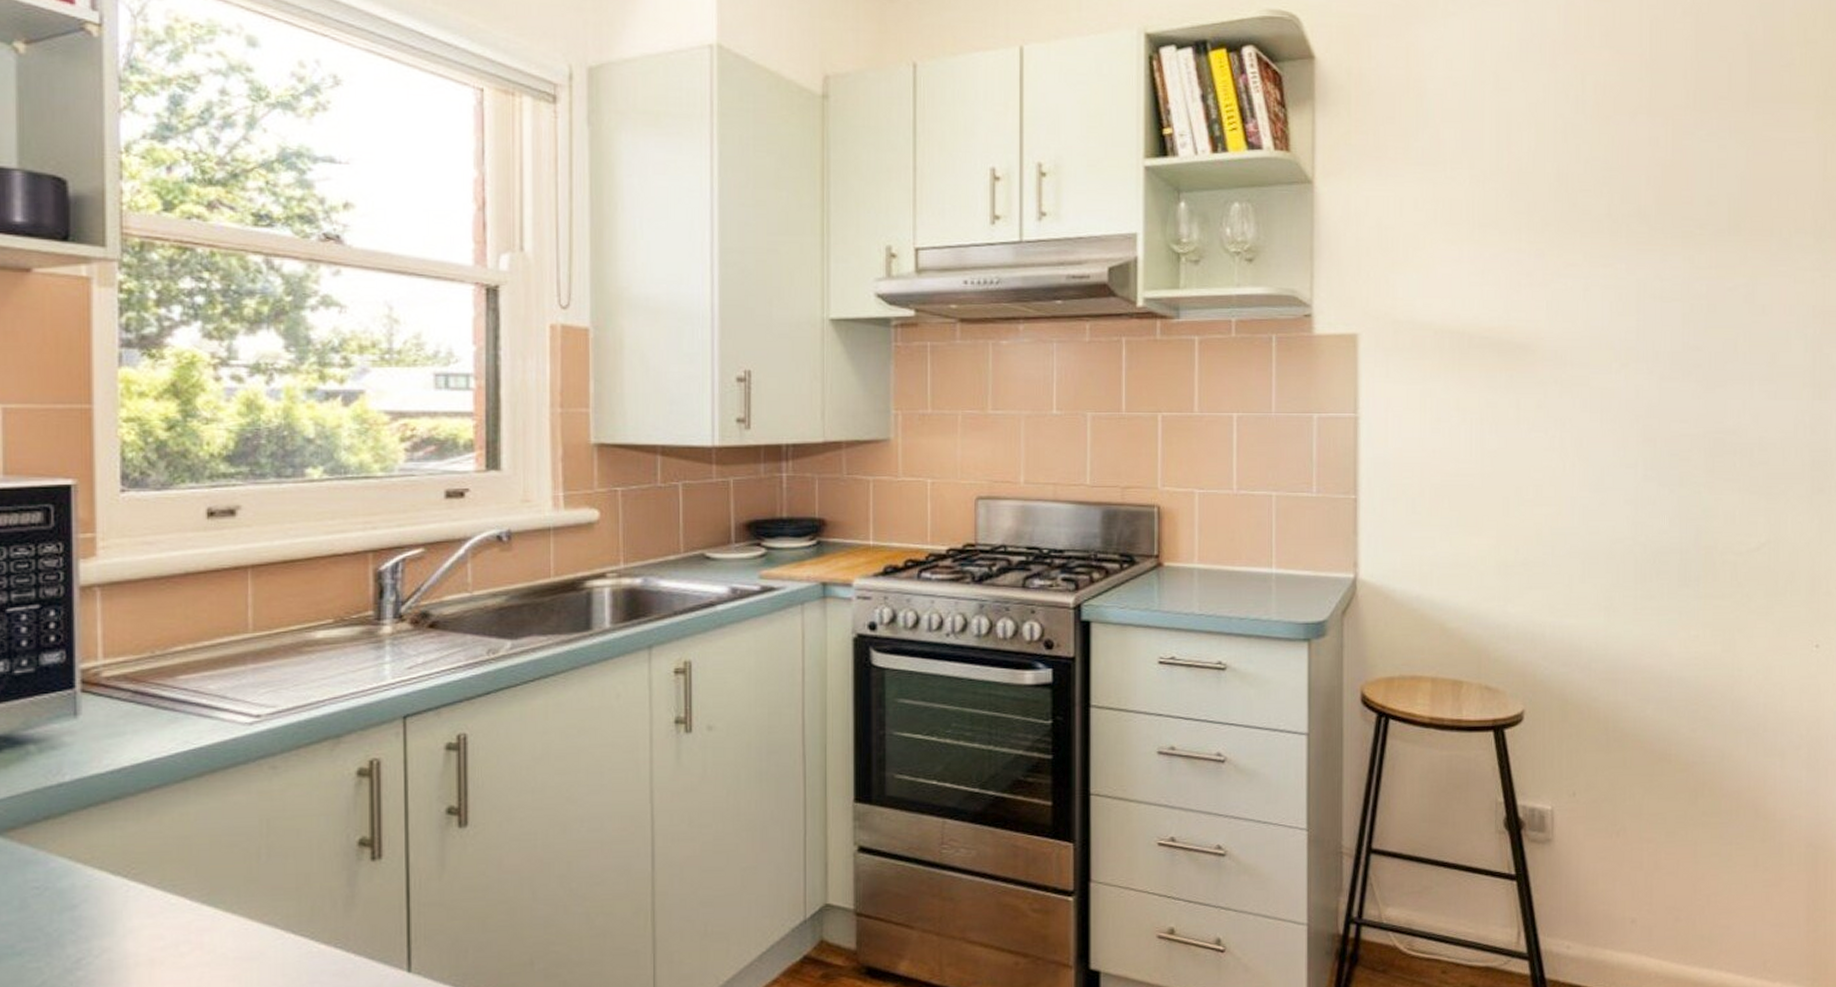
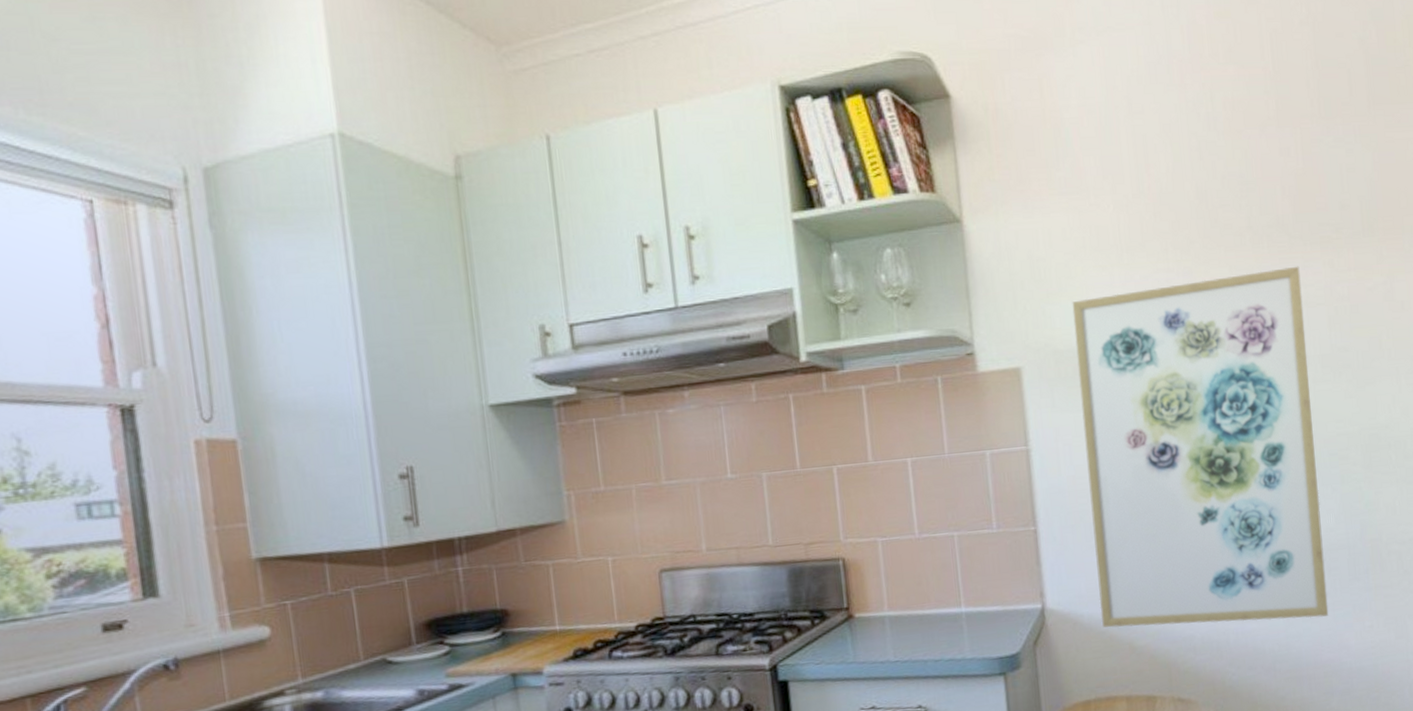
wall art: none [1413,258,1658,621] -> present [1072,266,1329,628]

